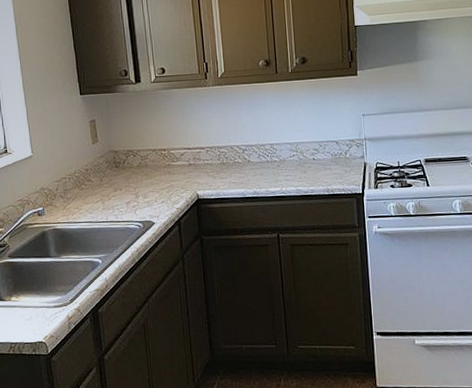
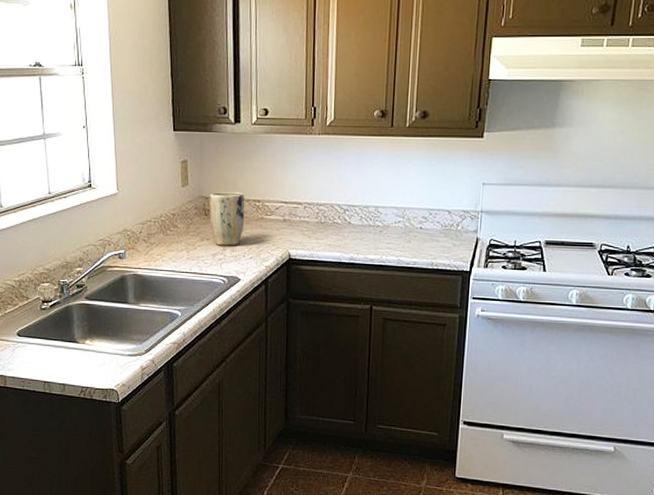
plant pot: none [119,143,153,194] -> present [209,191,245,246]

